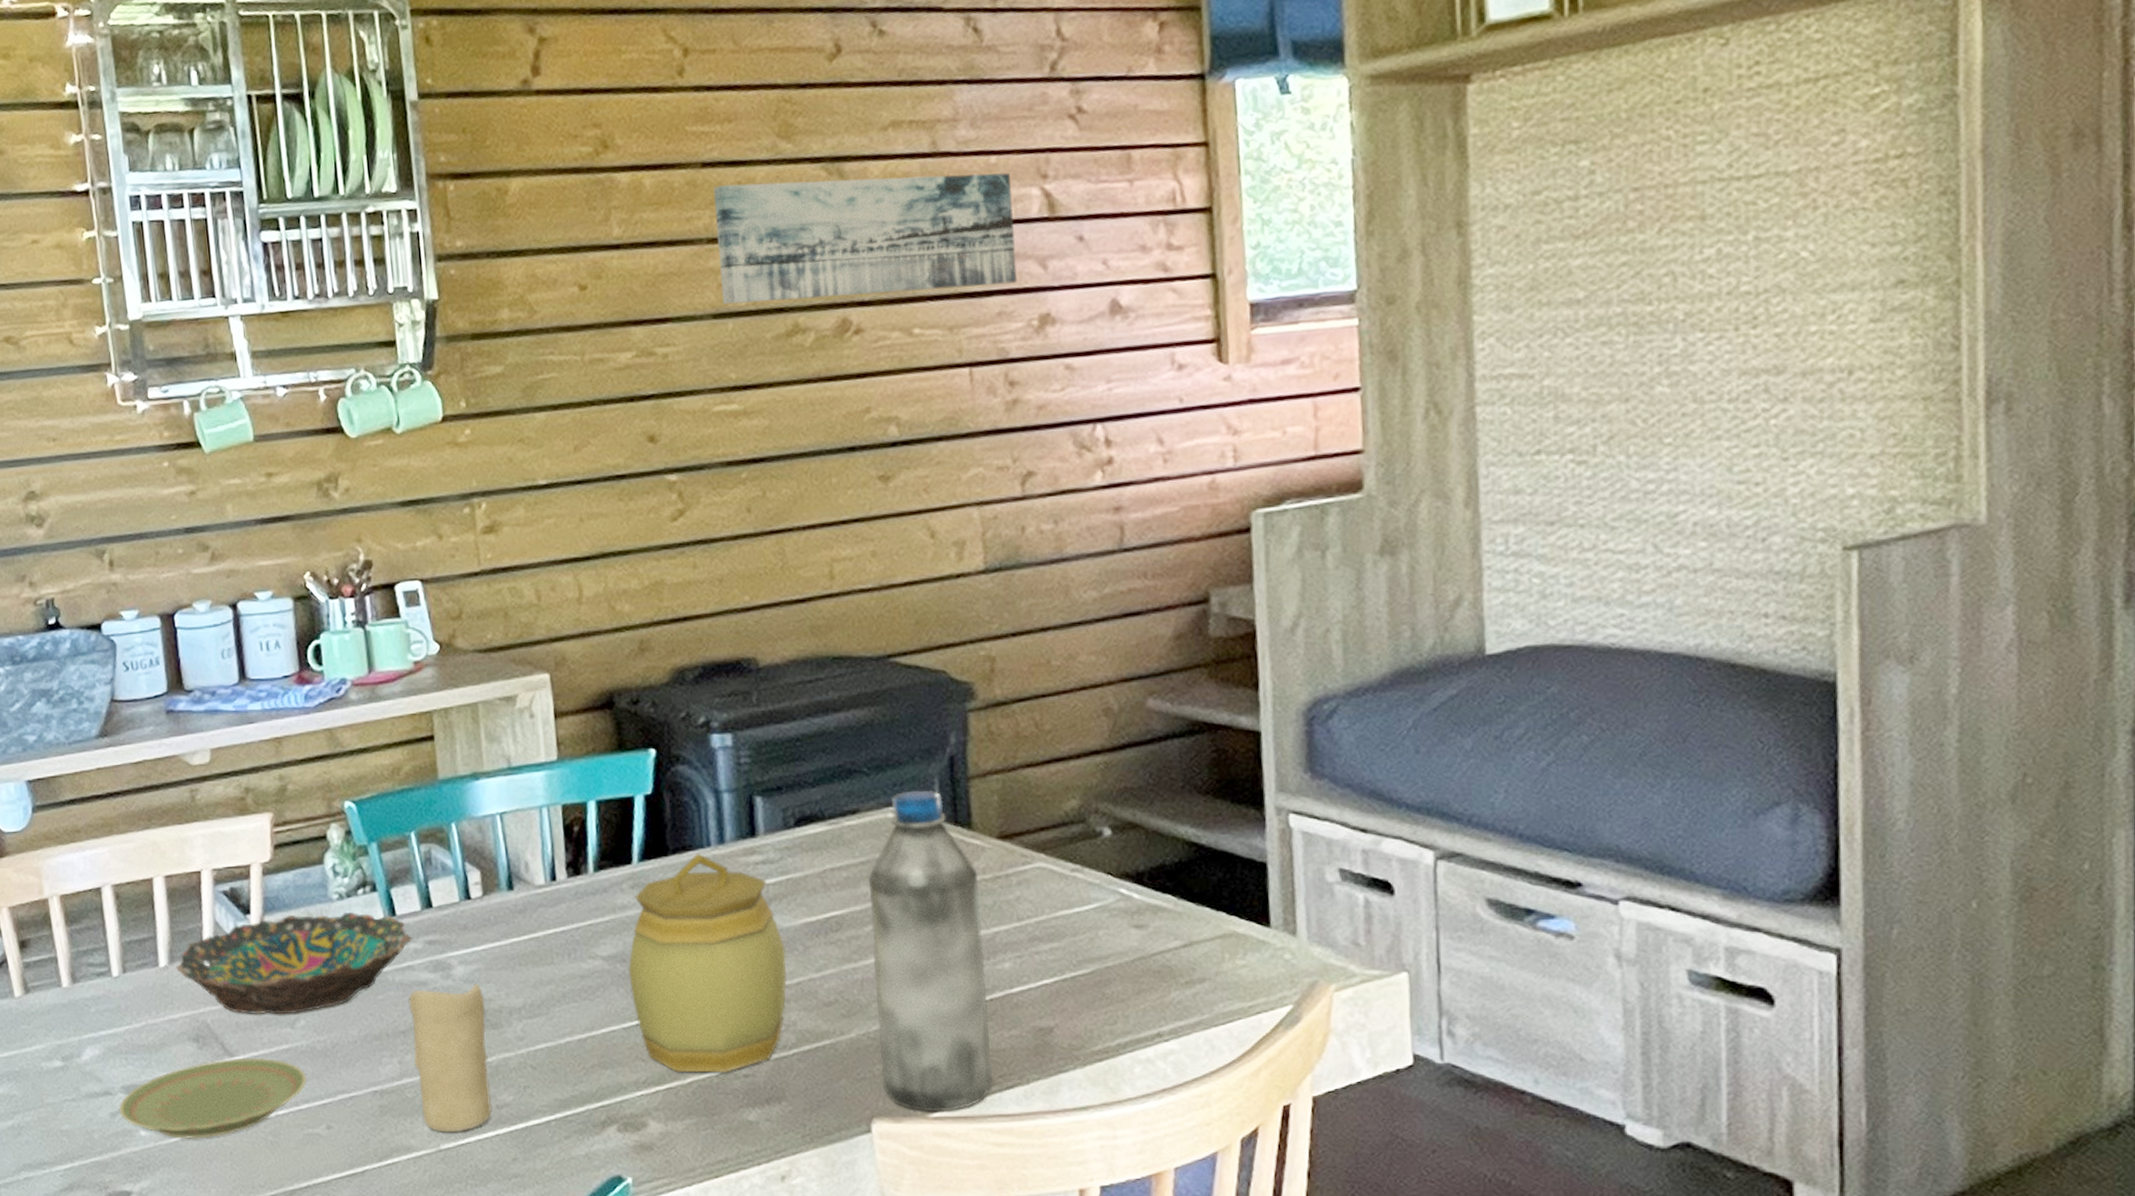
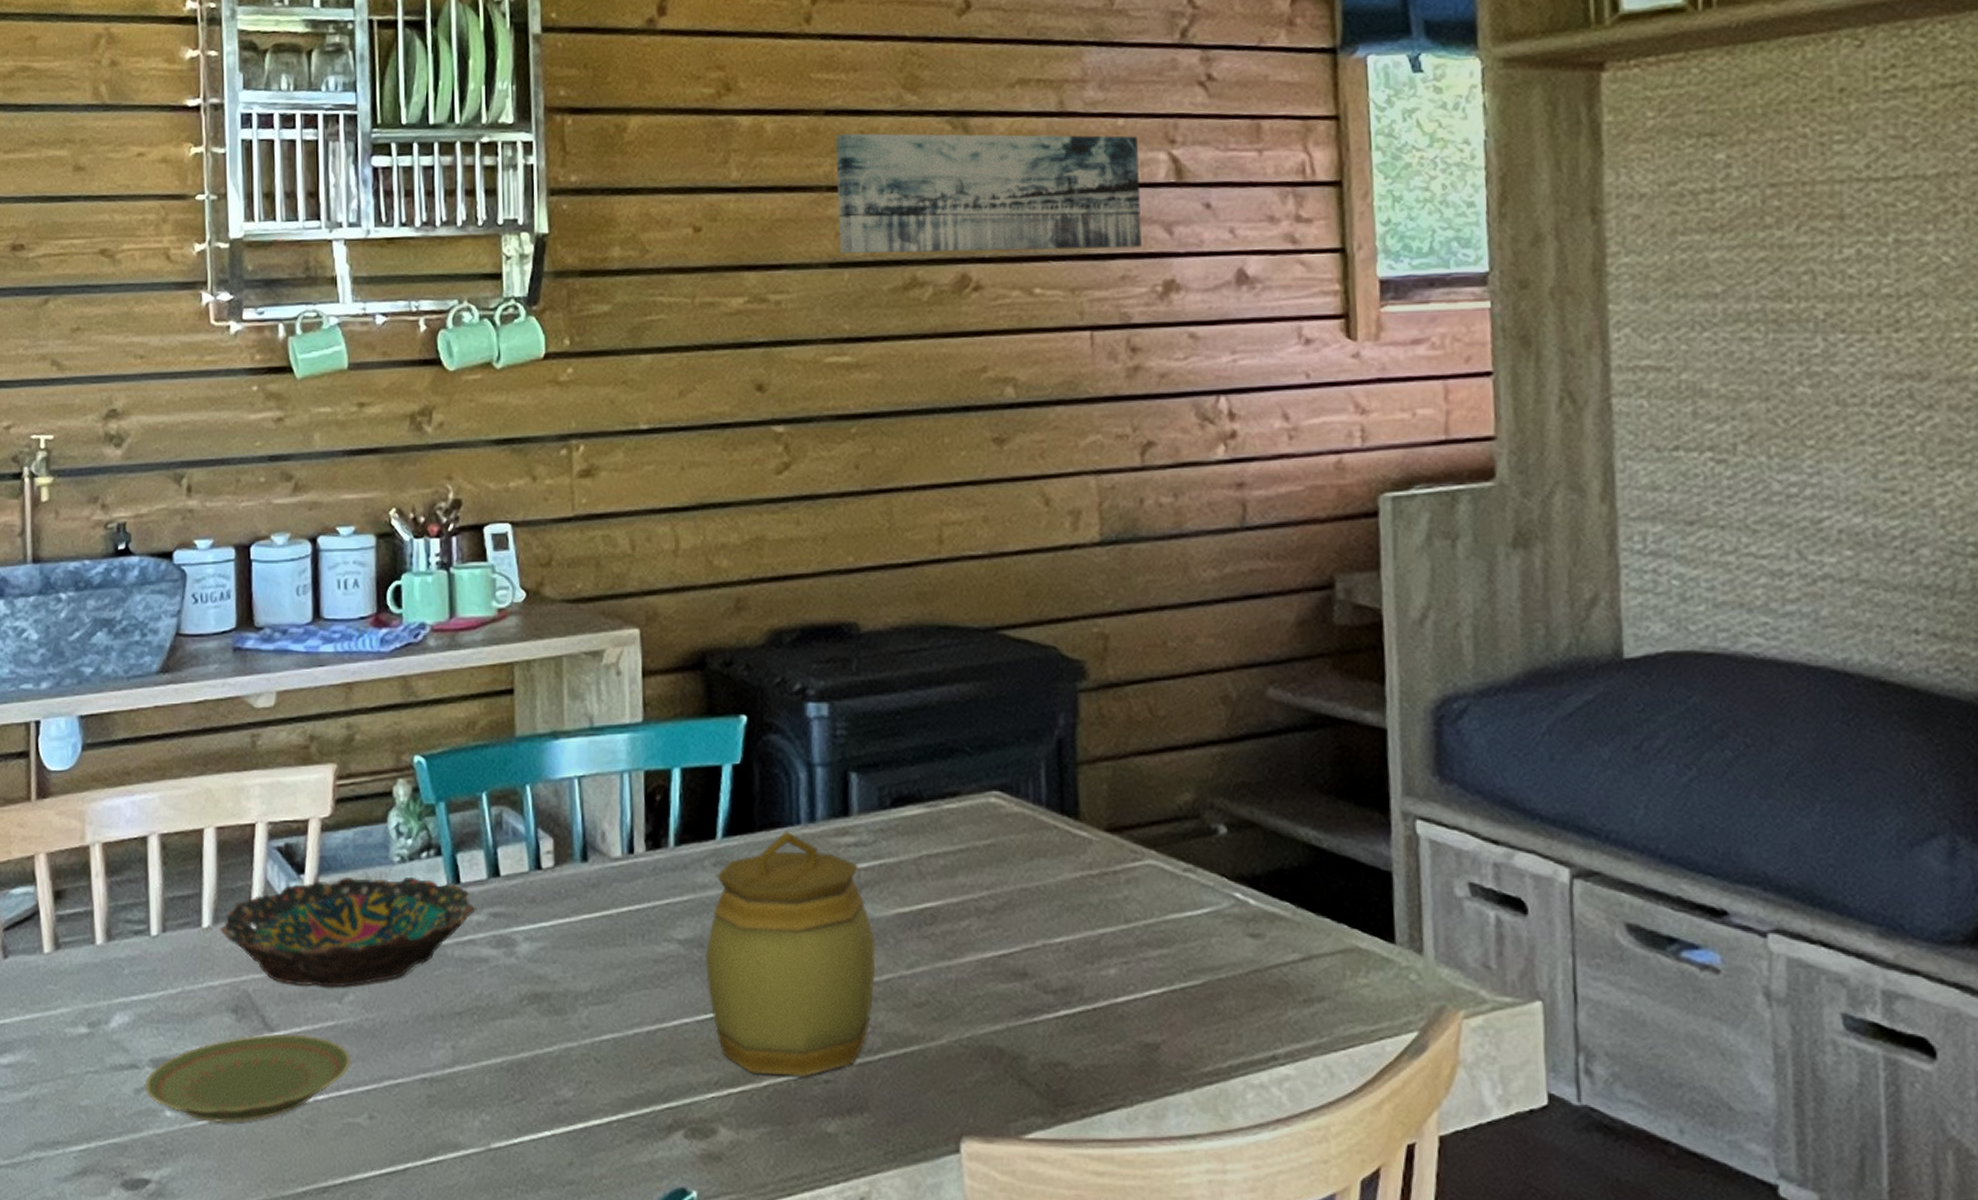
candle: present [408,983,492,1133] -> none [467,962,550,1130]
water bottle: present [868,790,994,1112] -> none [966,774,1094,1134]

